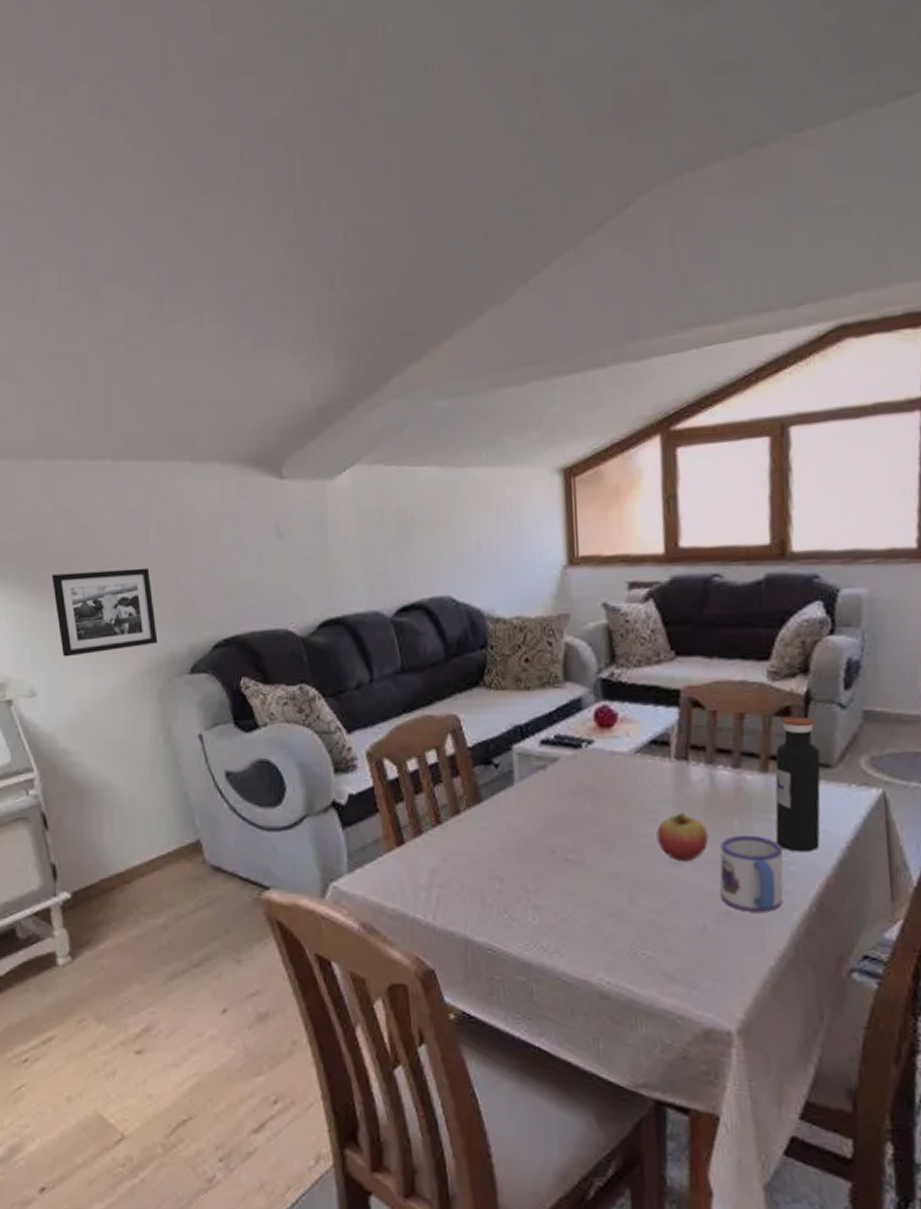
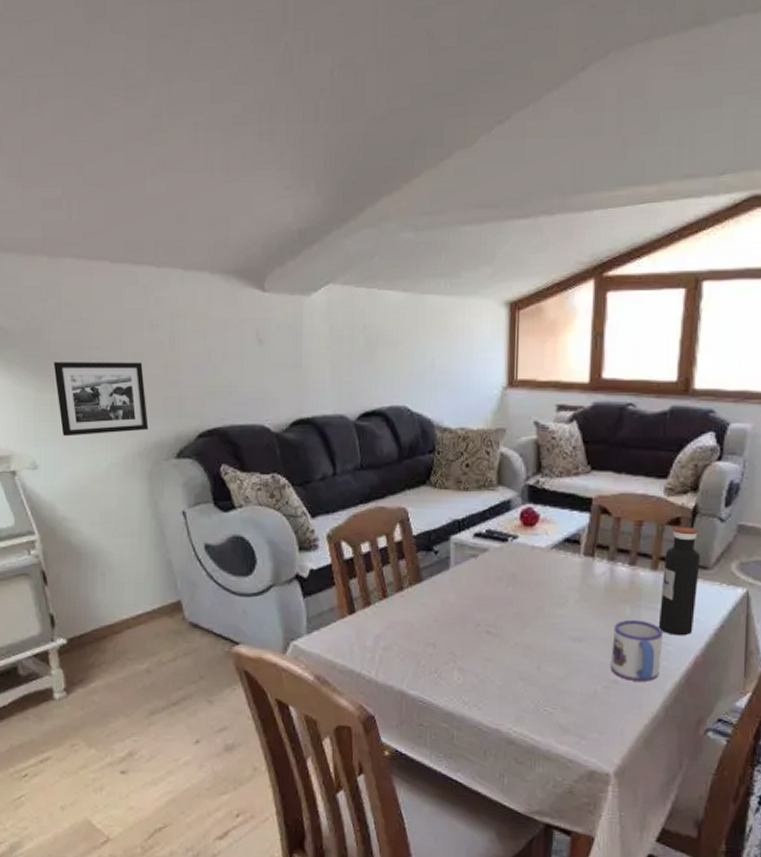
fruit: present [656,813,709,860] -> none [563,600,605,638]

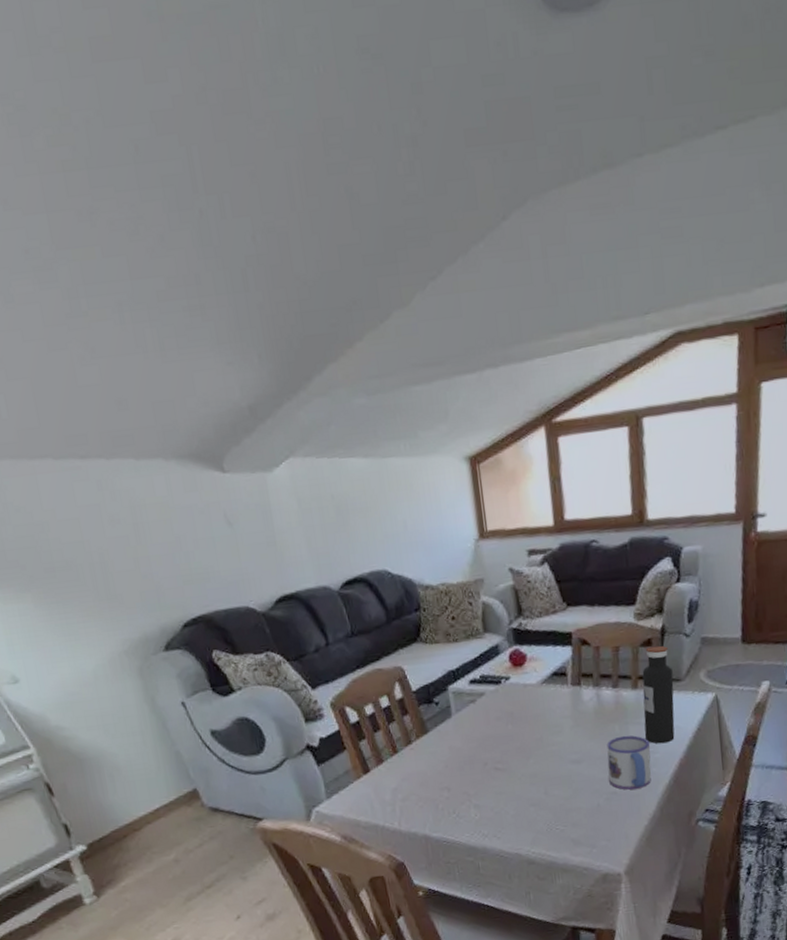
picture frame: present [53,362,149,437] -> none [12,559,130,646]

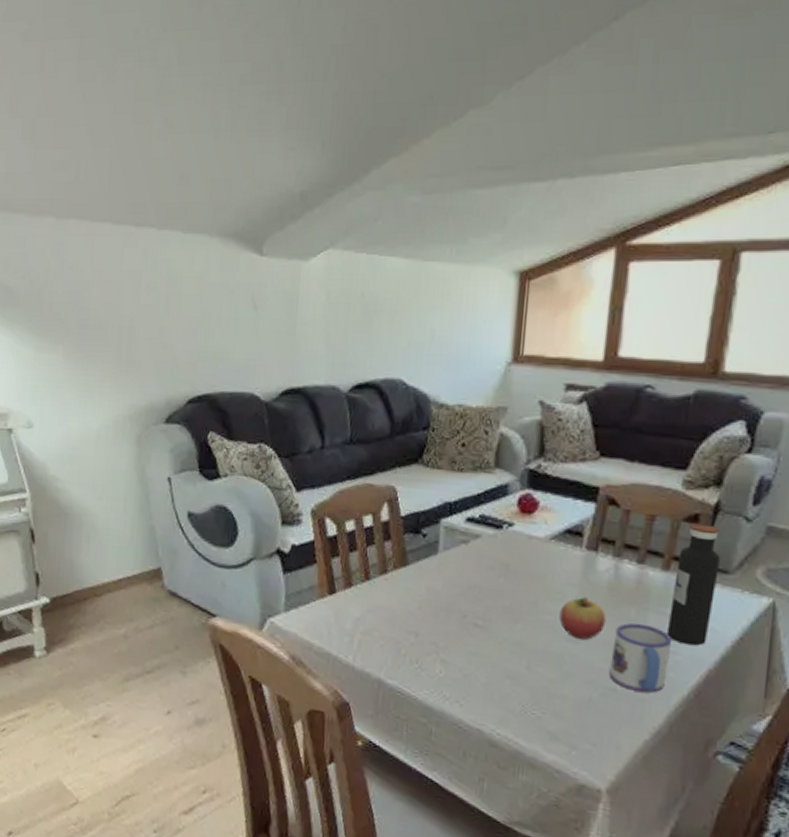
fruit: none [561,725,599,760] -> present [559,597,607,640]

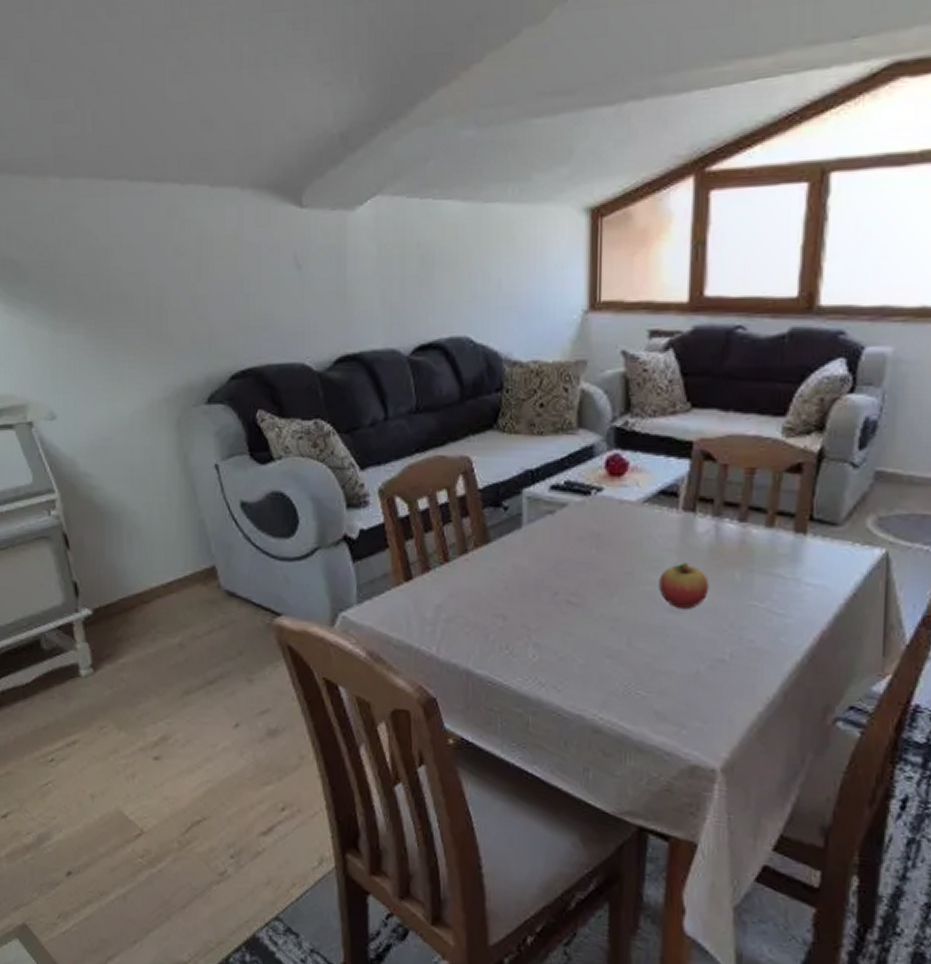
mug: present [609,623,673,693] -> none [717,586,782,661]
water bottle: present [666,523,720,646] -> none [774,474,827,607]

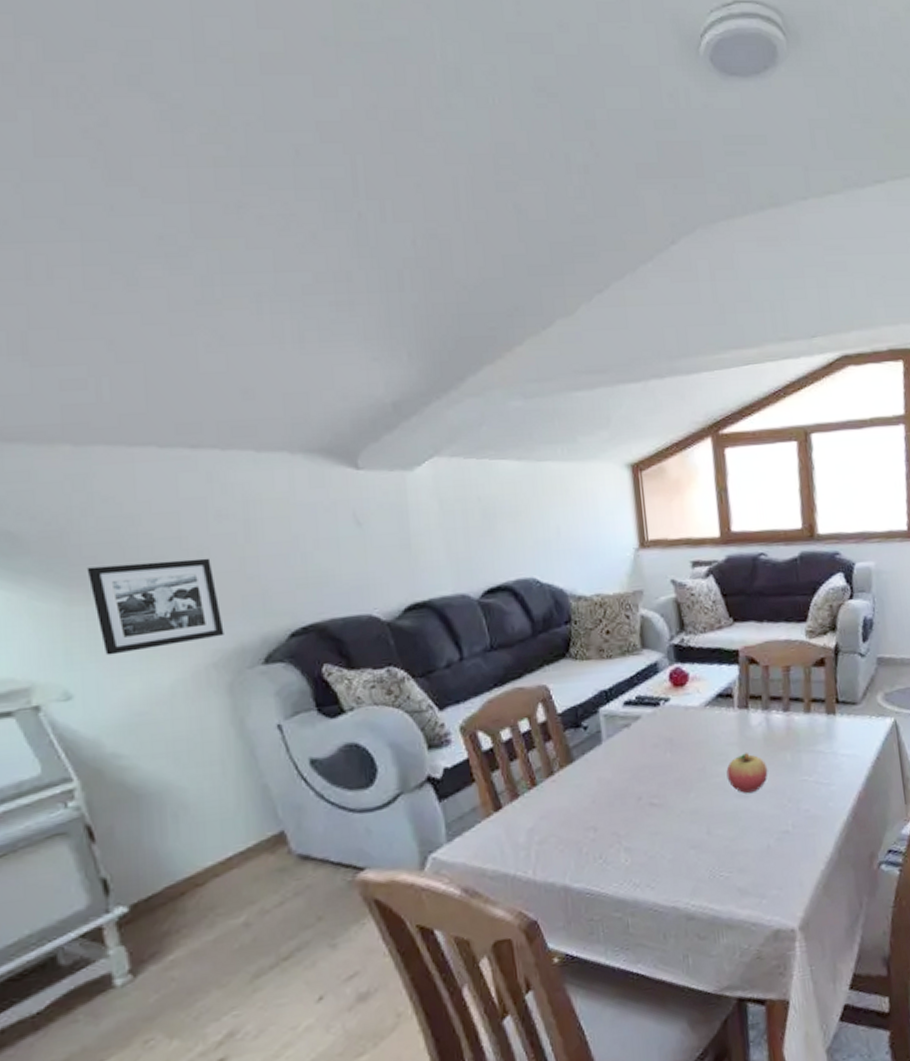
picture frame: none [69,294,175,382] -> present [86,558,224,655]

